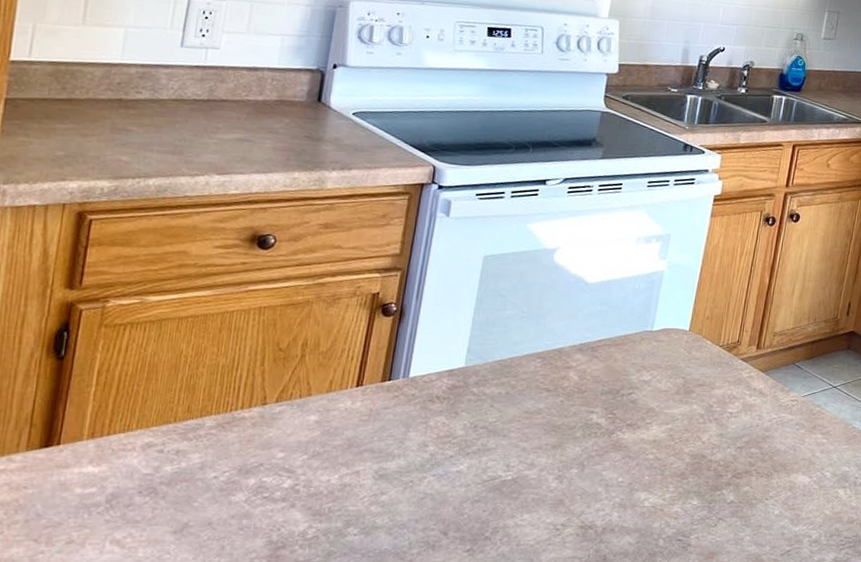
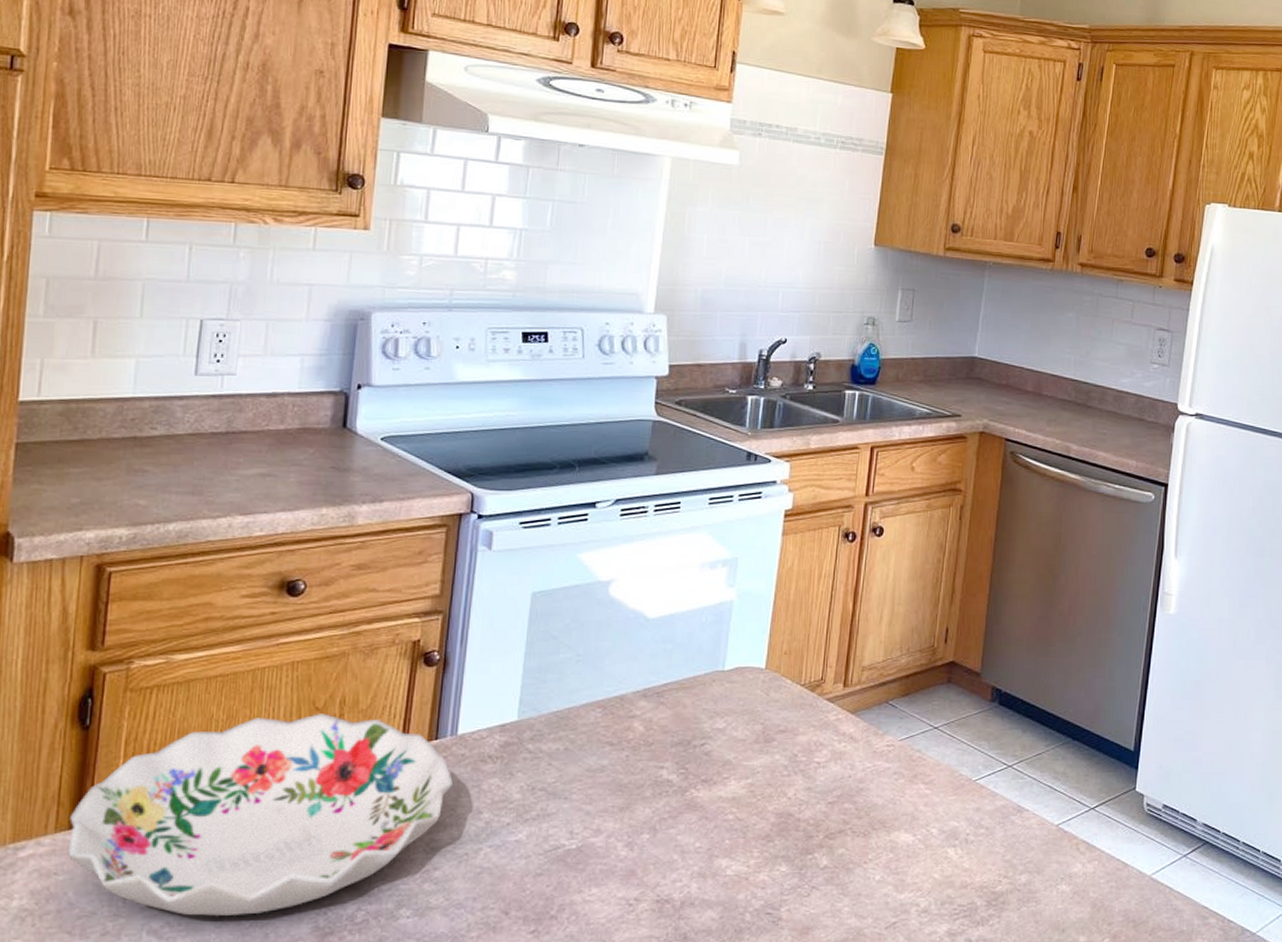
decorative bowl: none [37,354,403,529] -> present [67,714,453,916]

